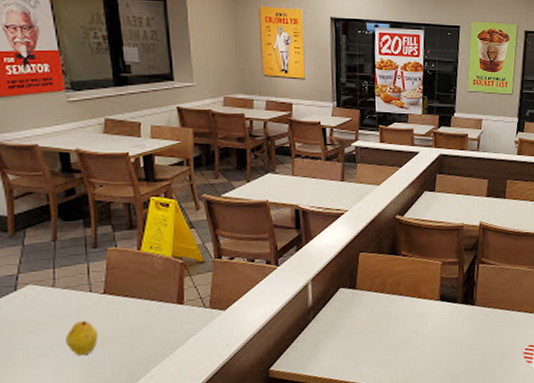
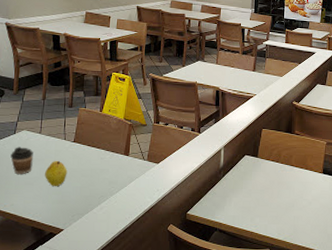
coffee cup: none [12,307,47,345] -> present [10,147,33,174]

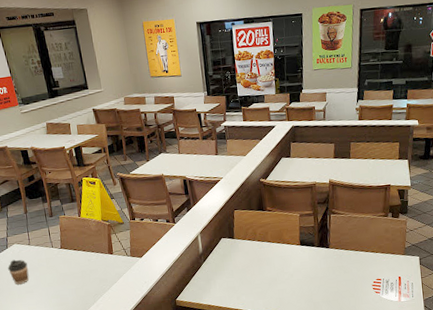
fruit: present [45,160,68,187] -> none [41,267,61,292]

